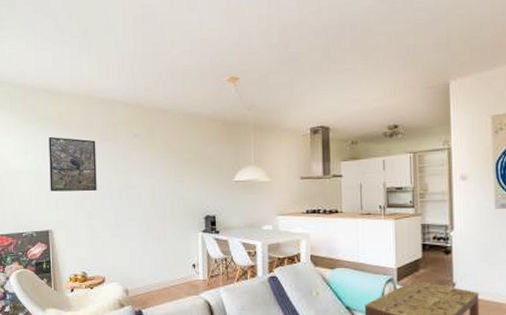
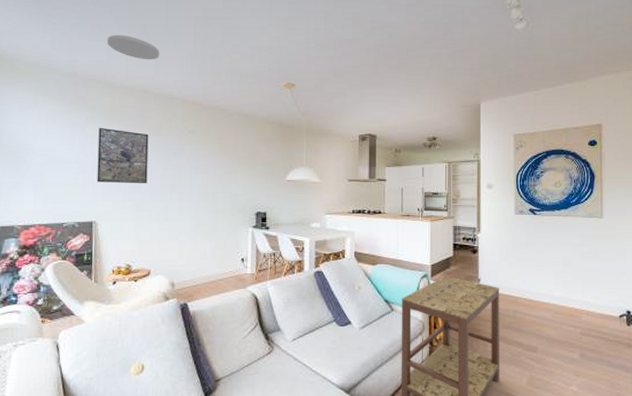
ceiling light: none [51,41,102,65] -> present [107,34,160,60]

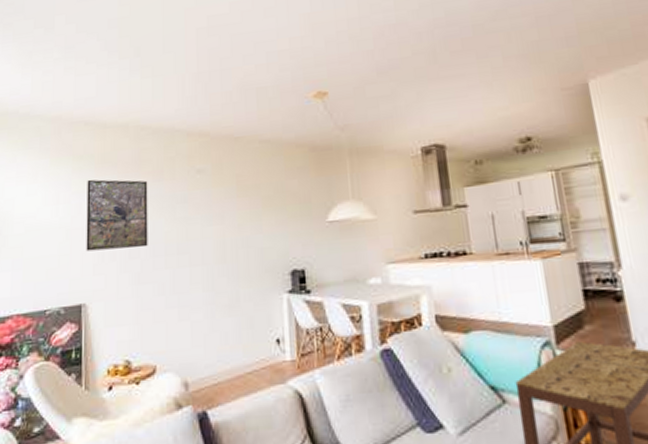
ceiling light: present [107,34,160,60] -> none [95,62,157,89]

